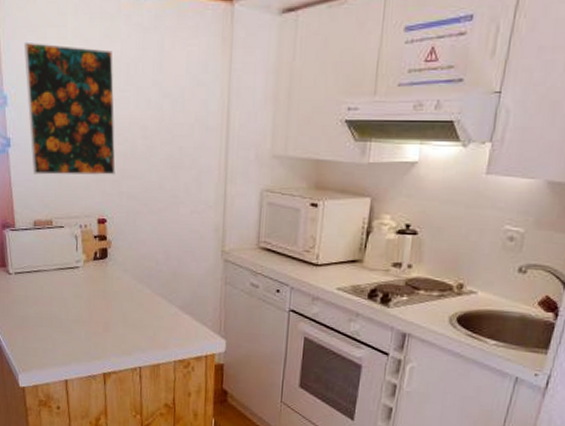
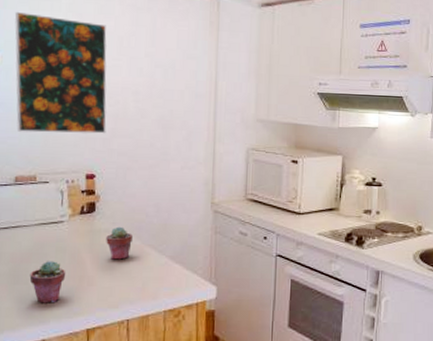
potted succulent: none [51,306,83,346] -> present [29,261,66,303]
potted succulent: none [118,273,143,308] -> present [106,226,132,260]

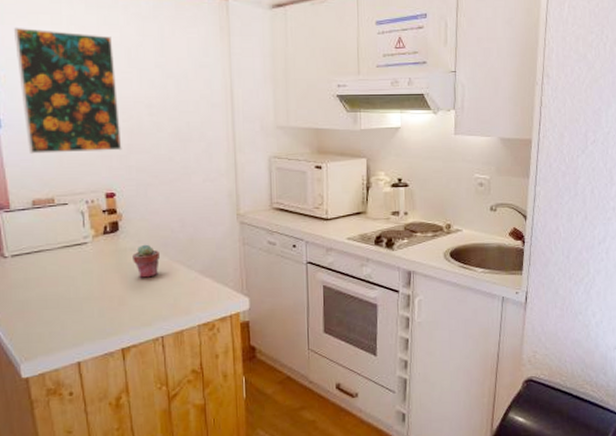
potted succulent: present [29,261,66,303] -> none [58,283,95,326]

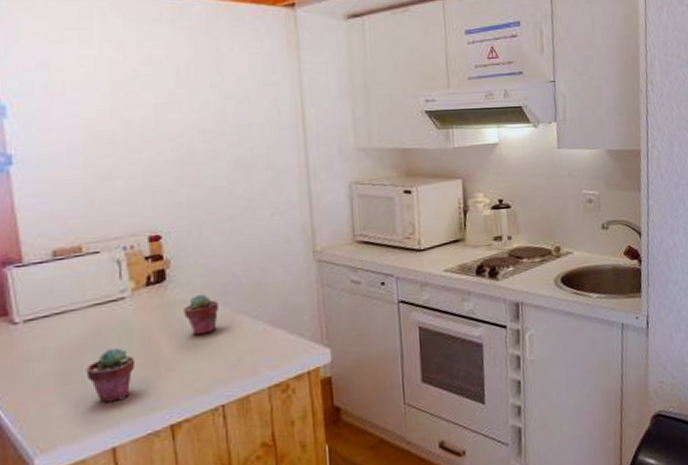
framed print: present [14,27,122,154] -> none [31,45,170,194]
potted succulent: none [58,283,95,326] -> present [86,348,136,403]

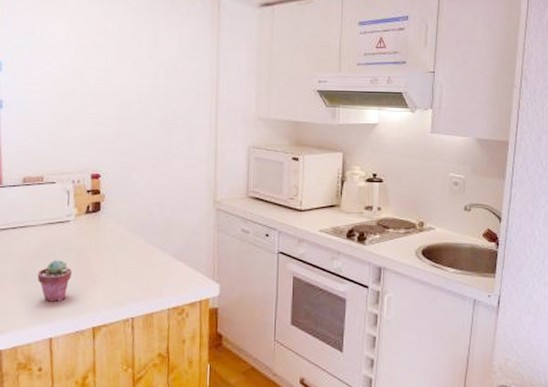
potted succulent: present [184,294,218,336] -> none [111,225,137,258]

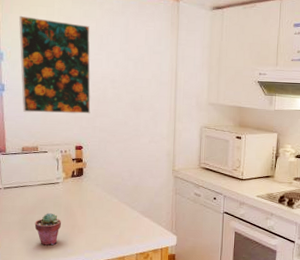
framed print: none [23,17,111,134] -> present [19,15,91,114]

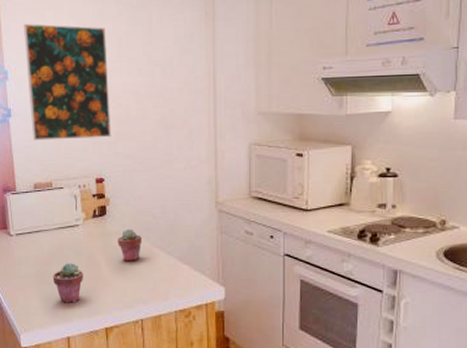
potted succulent: none [91,187,112,213] -> present [118,229,141,261]

